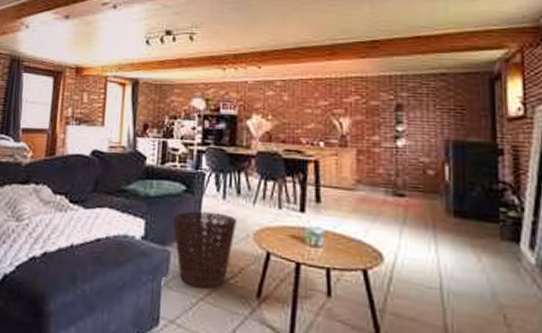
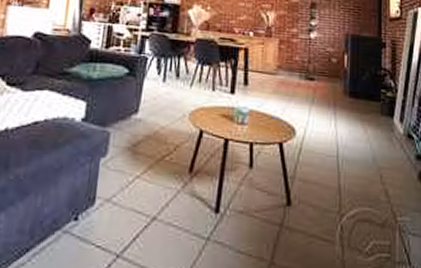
basket: present [173,211,236,289] -> none [114,93,174,166]

